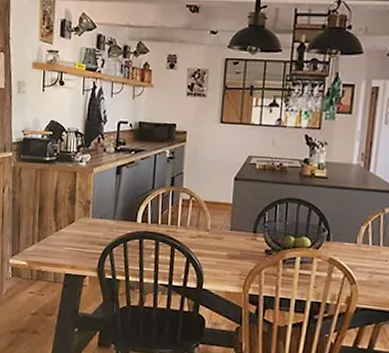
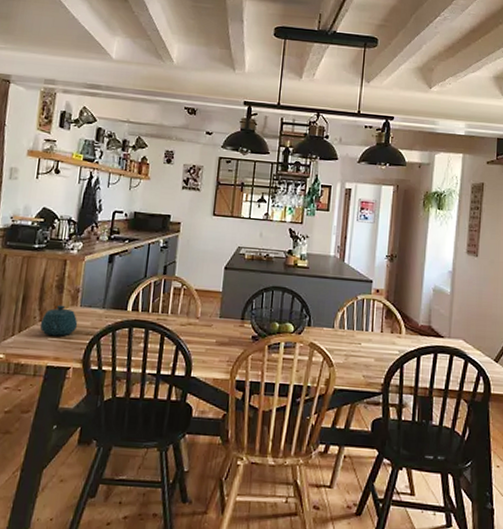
teapot: none [56,216,91,246] -> present [39,305,78,336]

